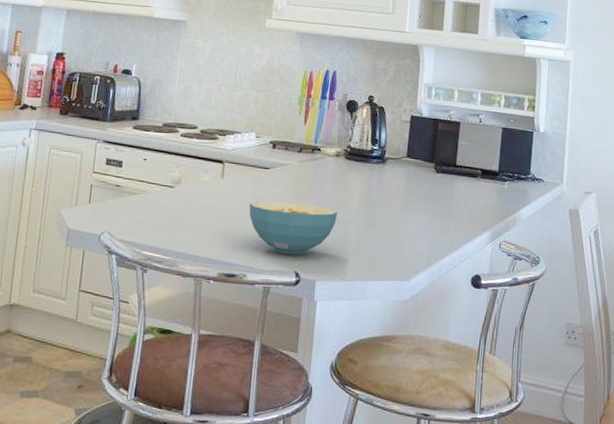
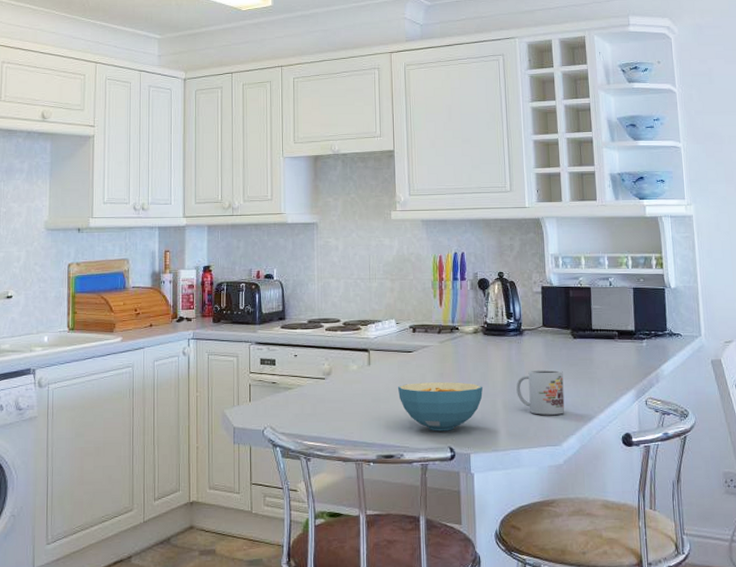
mug: none [371,200,421,249] -> present [516,369,565,415]

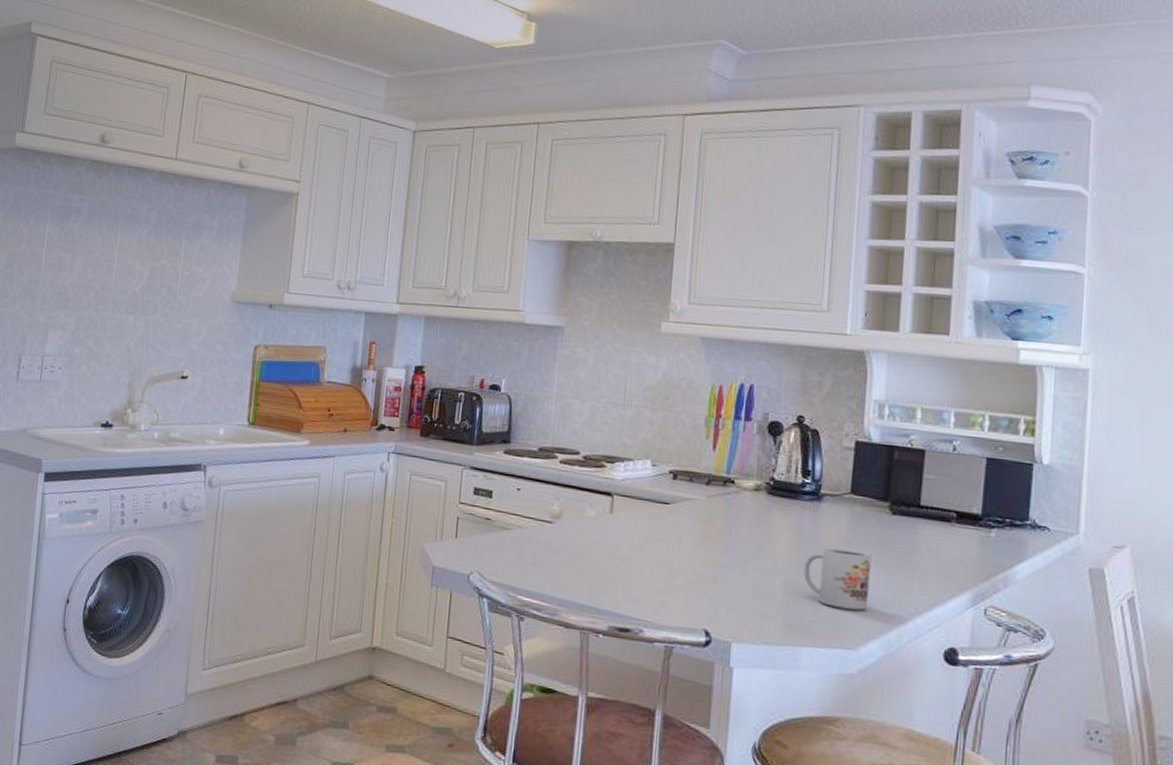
cereal bowl: present [397,382,484,431] -> none [644,543,759,610]

